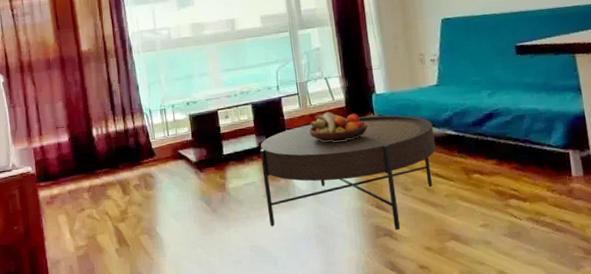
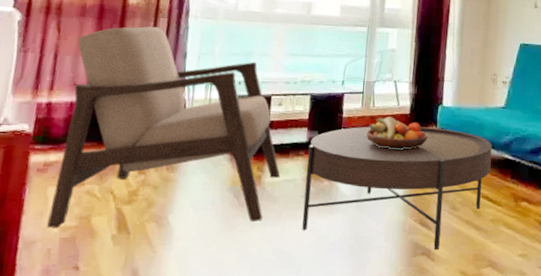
armchair: none [49,66,241,249] -> present [47,26,281,228]

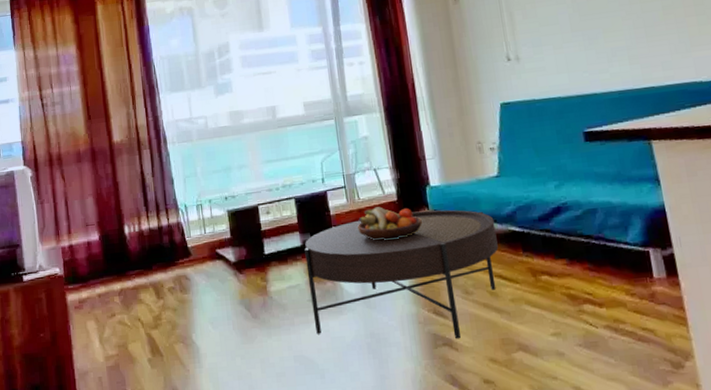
armchair: present [47,26,281,228] -> none [79,158,284,359]

